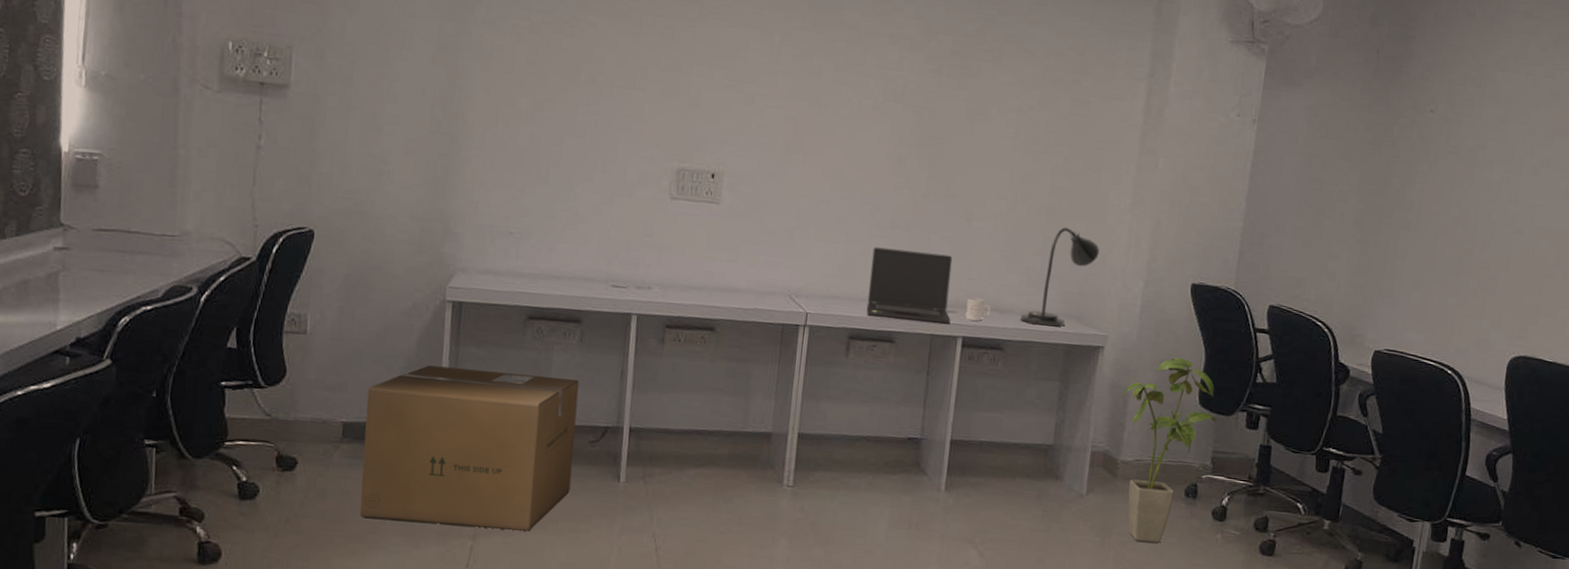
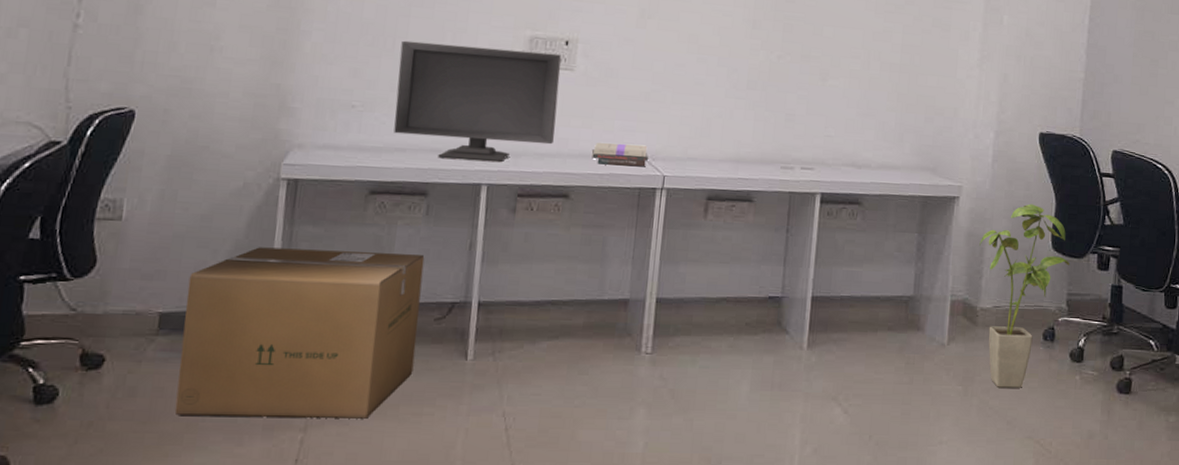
computer monitor: none [549,169,708,292] -> present [393,40,561,162]
books: none [736,277,793,304] -> present [591,142,649,167]
laptop: present [866,247,953,324] -> none [724,108,809,181]
mug: present [965,297,991,321] -> none [823,154,848,177]
desk lamp: present [1020,227,1100,327] -> none [877,83,951,179]

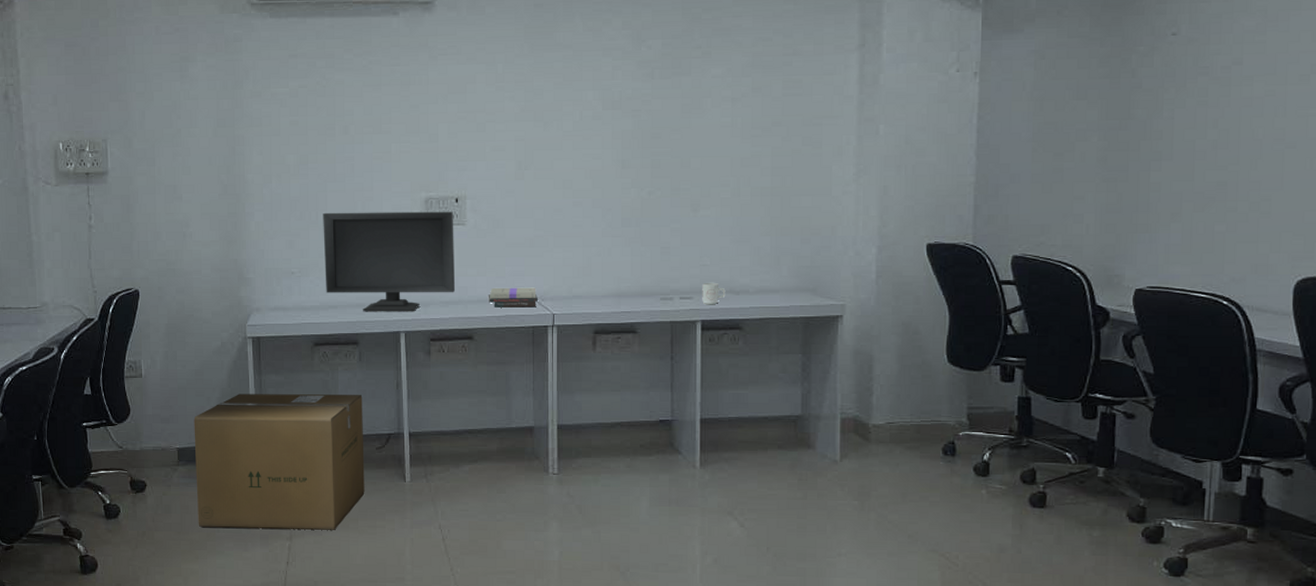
mug: none [823,154,848,177] -> present [702,282,726,304]
house plant: present [979,204,1070,388] -> none [868,318,969,503]

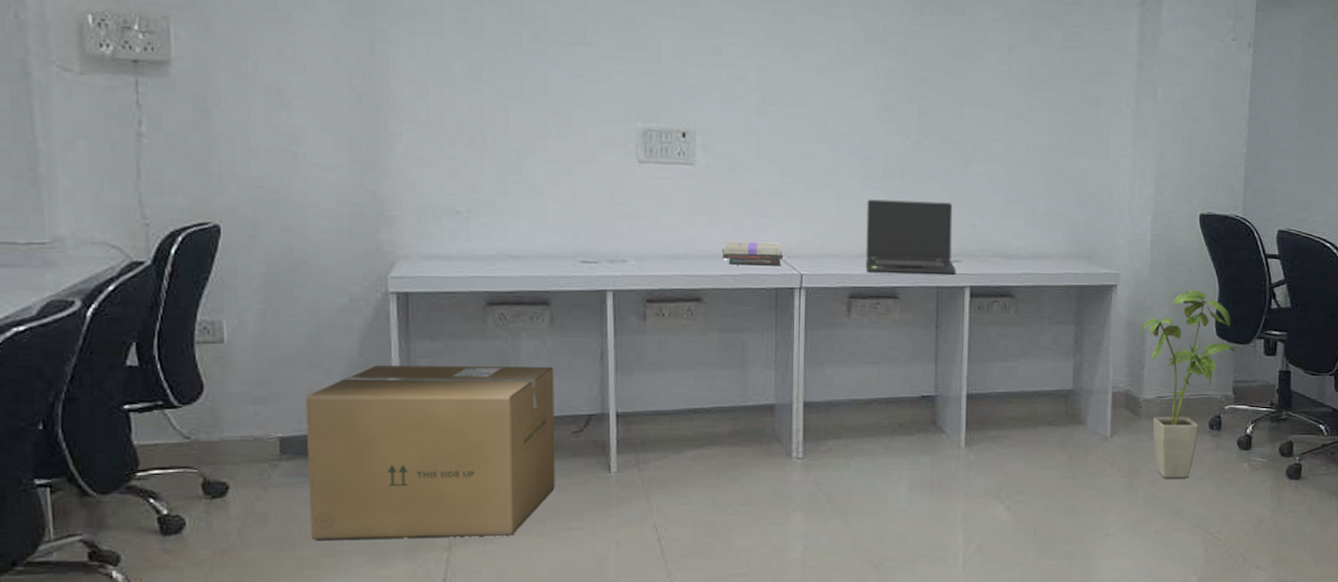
computer monitor: present [323,211,456,312] -> none [502,138,681,266]
laptop: none [607,245,687,310] -> present [865,199,955,274]
mug: present [702,282,726,304] -> none [971,244,997,269]
house plant: none [868,318,969,503] -> present [1140,289,1236,478]

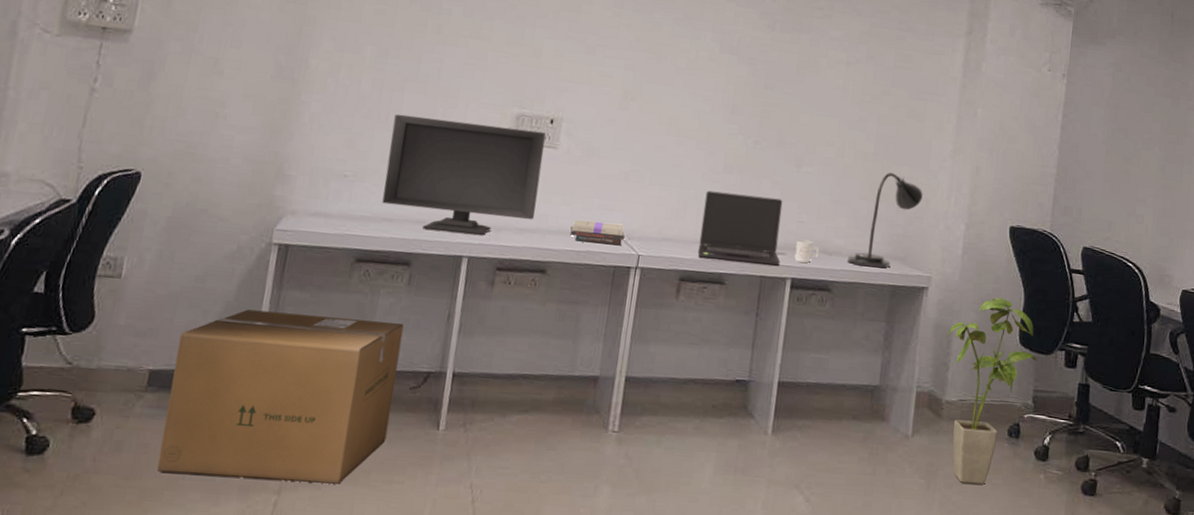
computer monitor: none [502,138,681,266] -> present [382,114,546,235]
mug: none [971,244,997,269] -> present [794,239,819,263]
desk lamp: none [1029,165,1104,269] -> present [847,173,923,268]

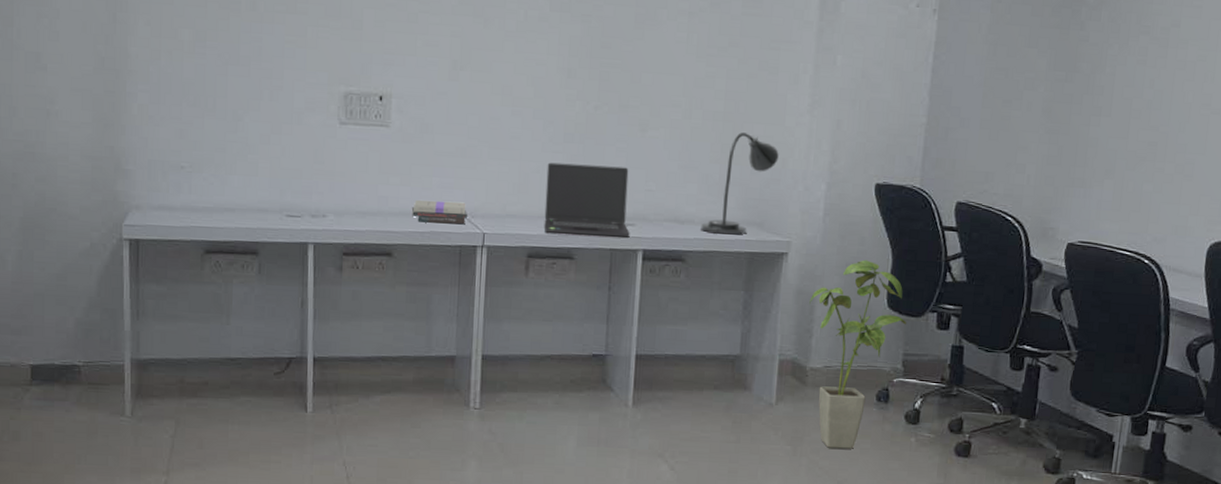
box: present [156,309,404,484] -> none [52,304,261,465]
computer monitor: present [382,114,546,235] -> none [221,100,377,220]
mug: present [794,239,819,263] -> none [645,209,670,233]

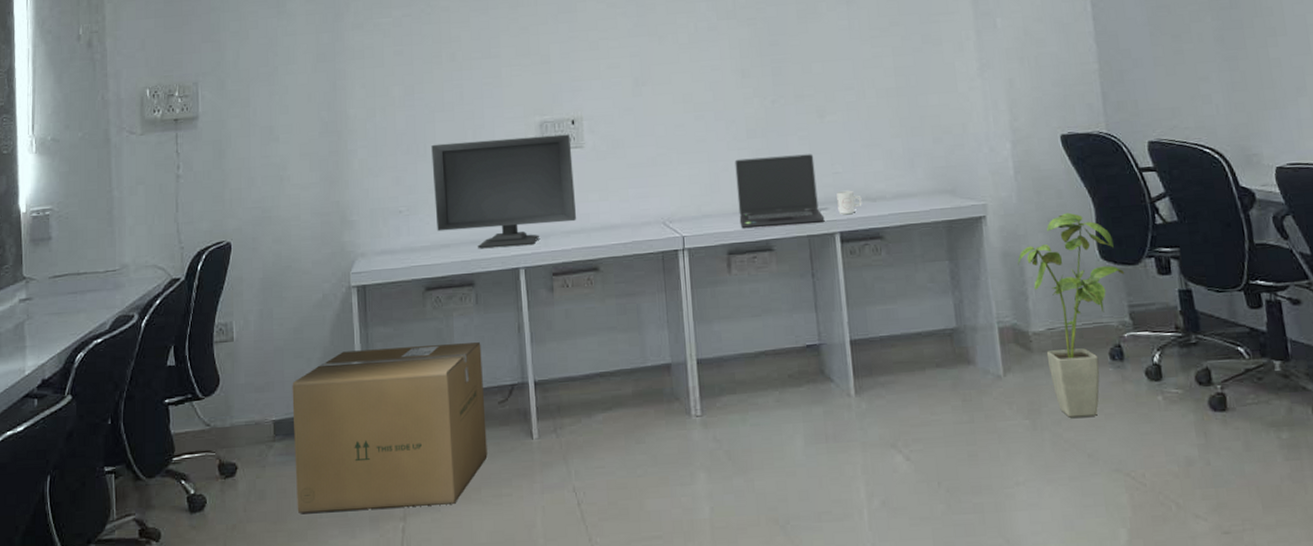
box: none [52,304,261,465] -> present [292,342,488,513]
computer monitor: none [221,100,377,220] -> present [431,134,577,249]
books: present [411,200,468,225] -> none [612,209,666,234]
mug: none [645,209,670,233] -> present [837,190,862,214]
desk lamp: present [701,132,779,235] -> none [893,104,958,207]

